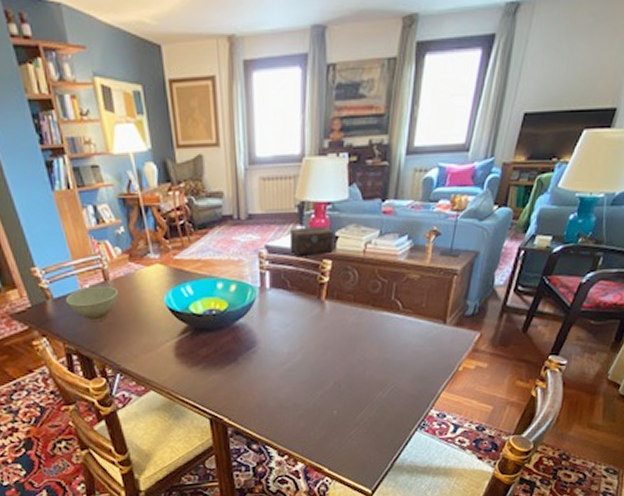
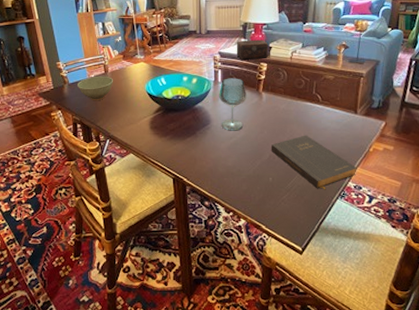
wine glass: none [267,282,305,354] -> present [219,78,247,131]
book: none [335,354,442,421] -> present [271,135,357,190]

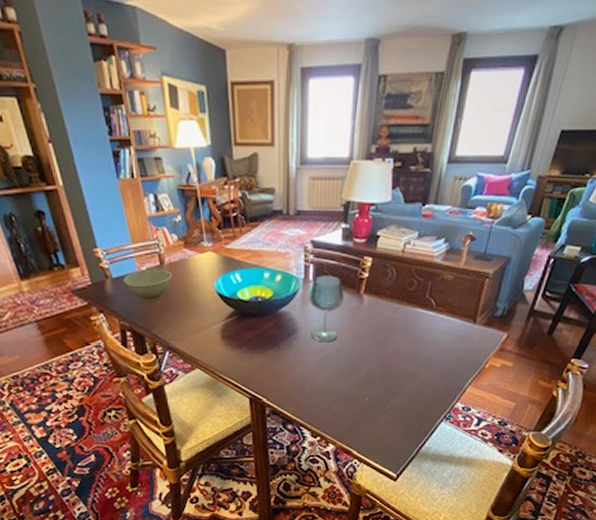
decorative box: present [236,39,269,61] -> none [334,225,376,253]
book: present [271,135,357,190] -> none [369,348,468,412]

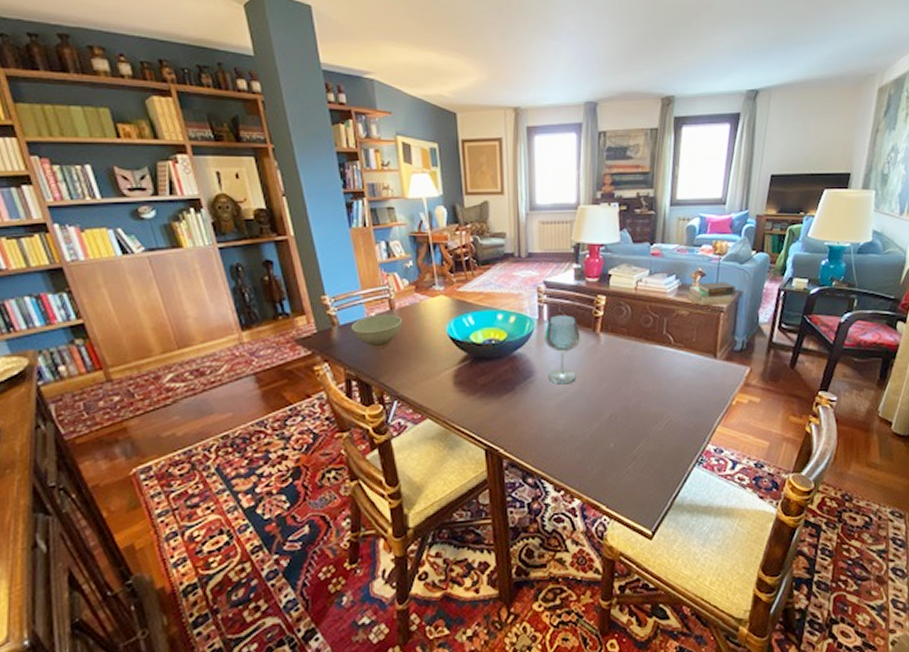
books: none [454,247,504,270] -> present [687,282,736,305]

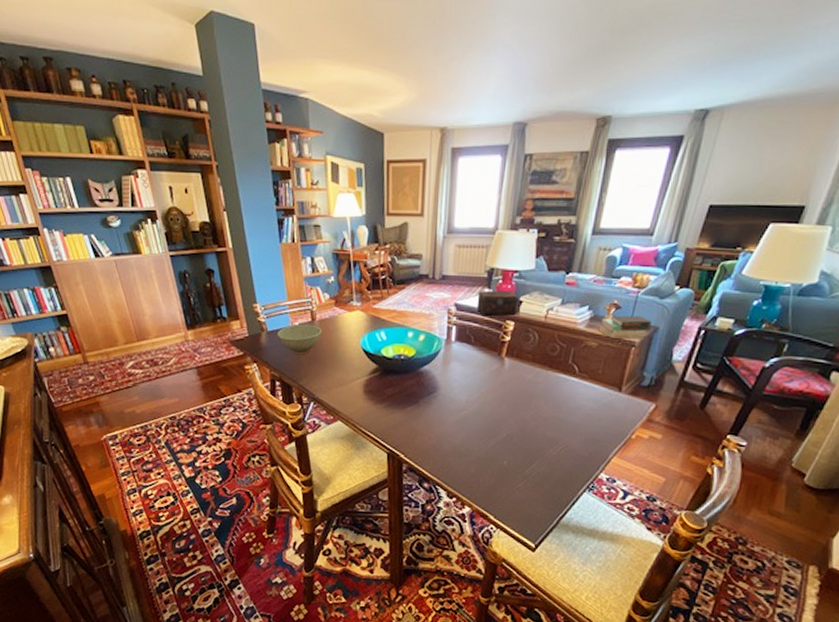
wine glass: present [545,315,581,385] -> none [451,337,486,403]
decorative box: none [566,264,608,293] -> present [476,290,519,317]

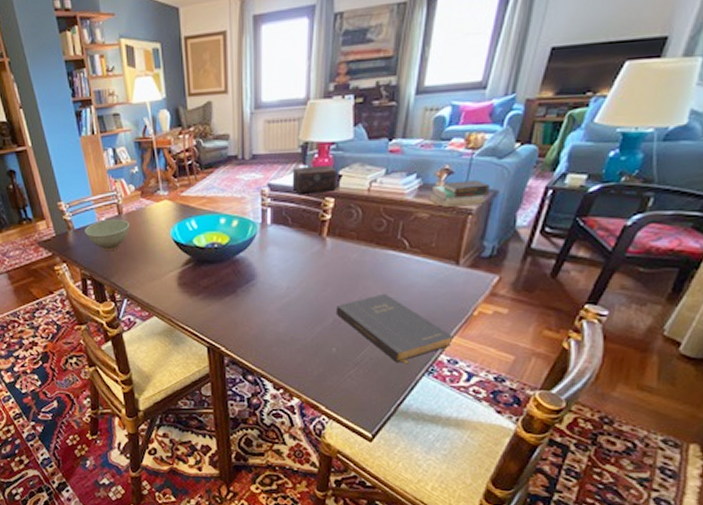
book: none [509,413,613,481] -> present [335,293,454,365]

